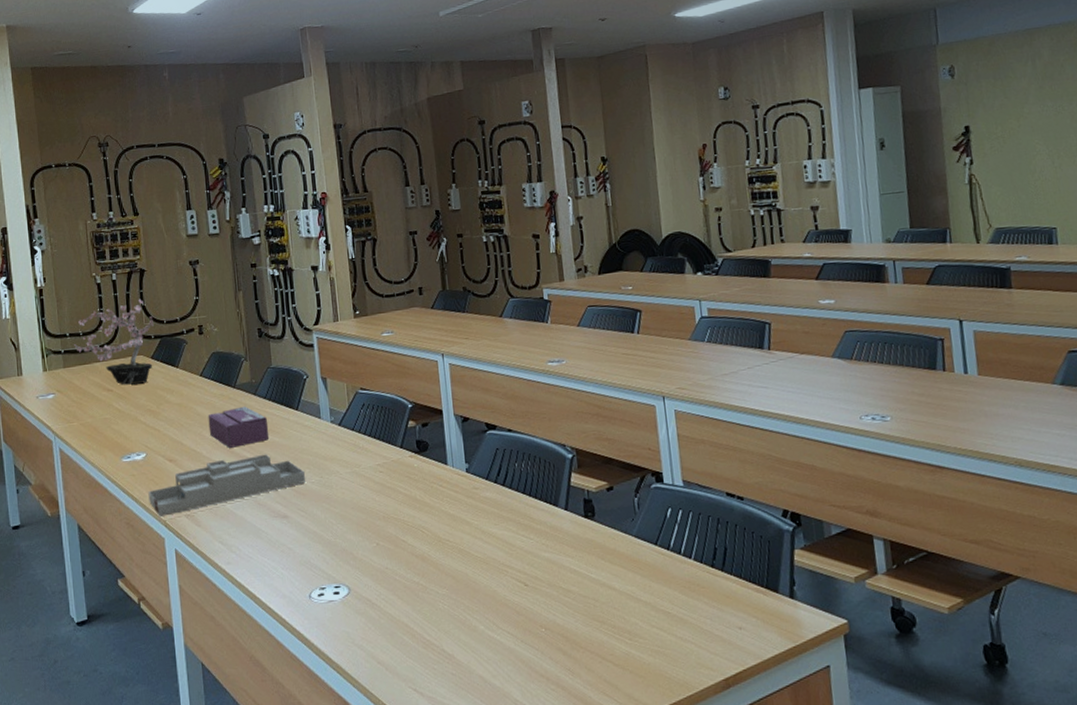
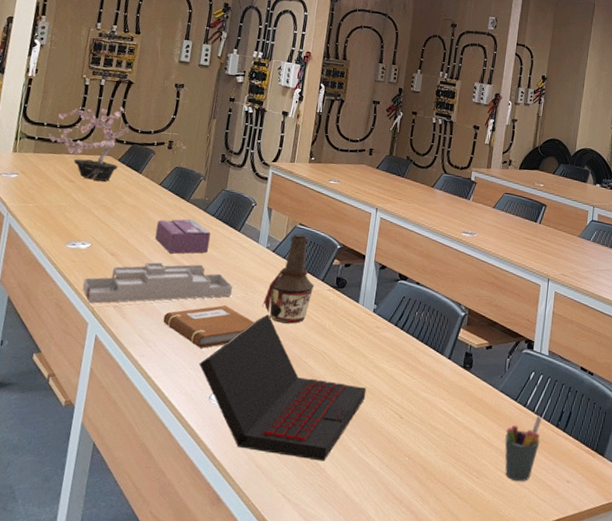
notebook: none [240,493,338,545] -> present [163,305,255,349]
laptop: none [289,495,480,647] -> present [199,314,367,461]
bottle: none [341,399,394,503] -> present [262,233,315,324]
pen holder: none [652,558,696,637] -> present [505,416,542,482]

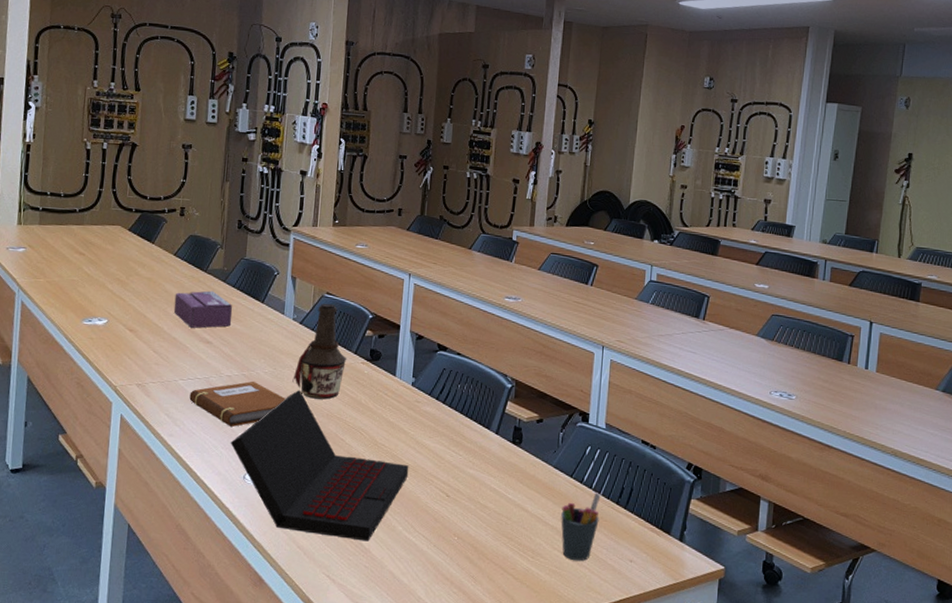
potted plant: present [49,106,130,181] -> none [53,171,138,253]
desk organizer: present [82,262,233,304] -> none [103,337,260,382]

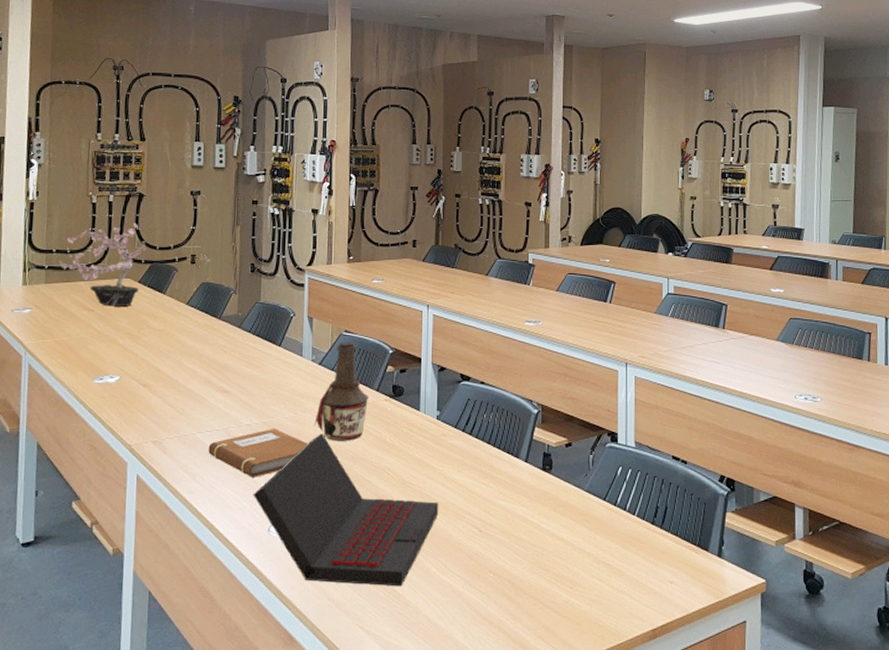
potted plant: none [53,171,138,253] -> present [59,222,147,307]
tissue box: present [173,290,233,328] -> none [188,338,250,378]
pen holder: present [561,492,601,562] -> none [597,514,636,588]

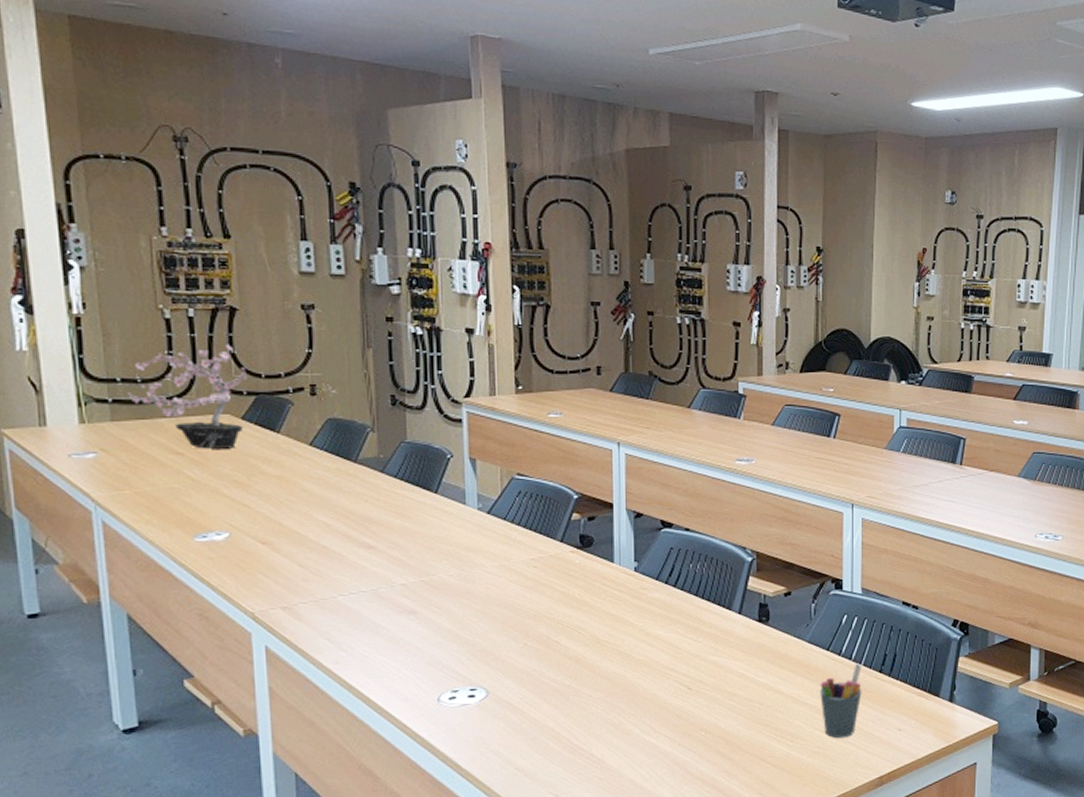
notebook: present [208,428,308,477] -> none [354,586,480,643]
laptop: present [253,434,439,587] -> none [415,591,641,752]
bottle: present [314,341,369,441] -> none [486,486,552,599]
pen holder: none [597,514,636,588] -> present [820,663,862,739]

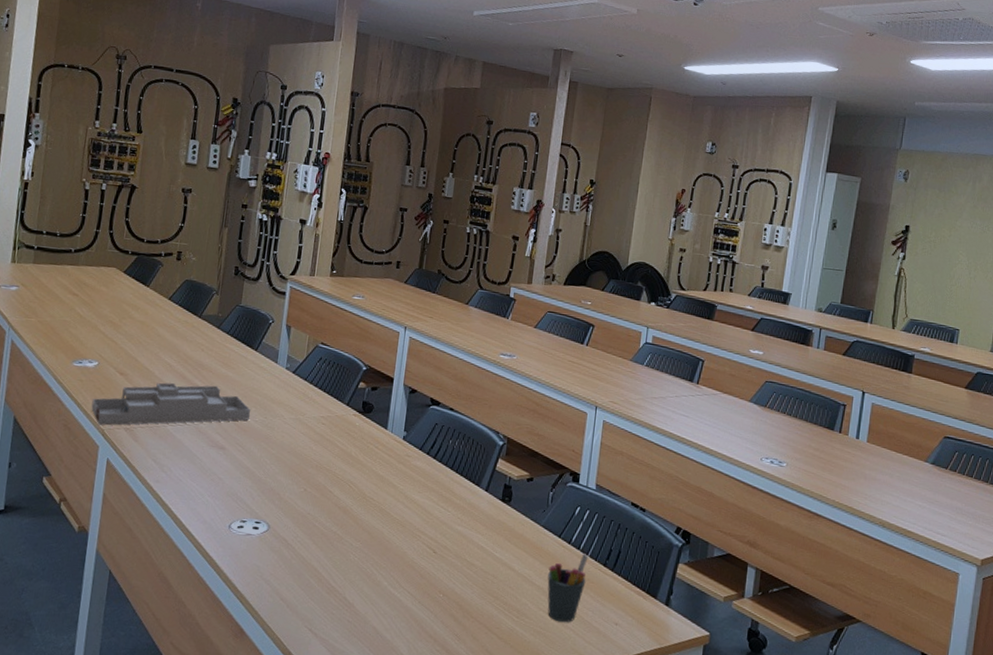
potted plant: present [128,344,248,449] -> none [49,213,135,295]
desk organizer: none [231,541,443,608] -> present [91,382,251,426]

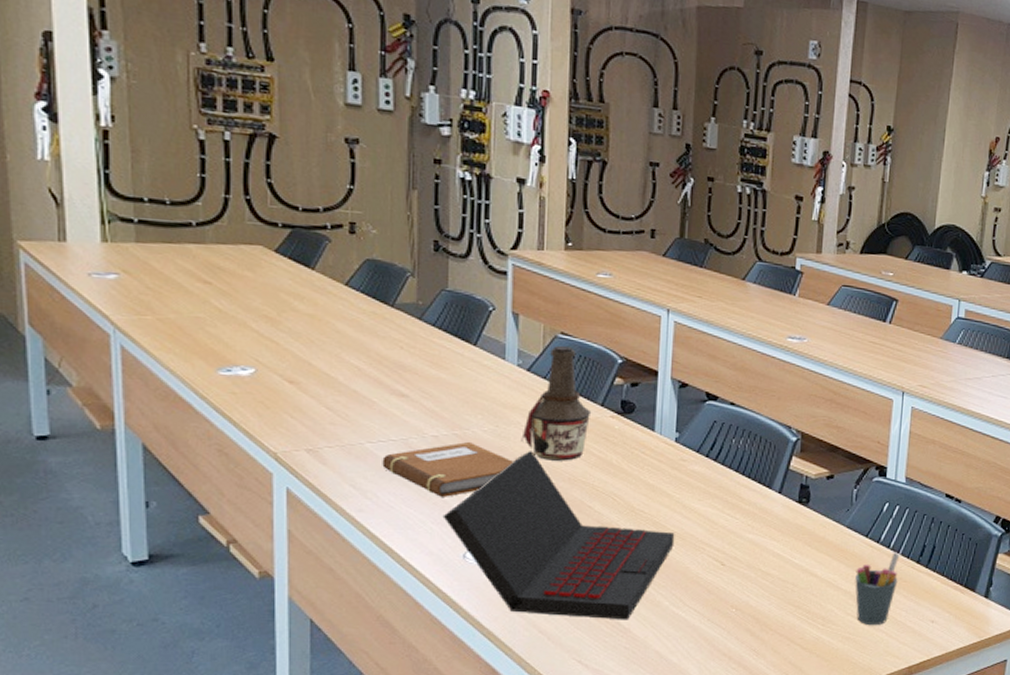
desk organizer: present [91,382,251,426] -> none [254,390,477,448]
notebook: none [177,429,276,475] -> present [382,441,514,497]
laptop: none [217,440,397,596] -> present [442,451,675,620]
bottle: none [283,353,339,451] -> present [521,345,592,461]

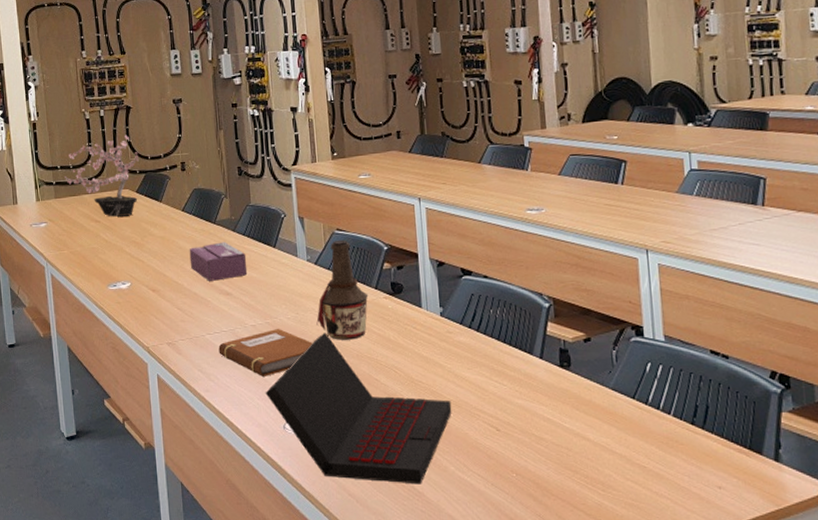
potted plant: none [155,172,285,282] -> present [65,135,140,217]
tissue box: none [350,330,435,378] -> present [189,242,248,281]
pen holder: present [855,552,900,626] -> none [628,413,674,492]

